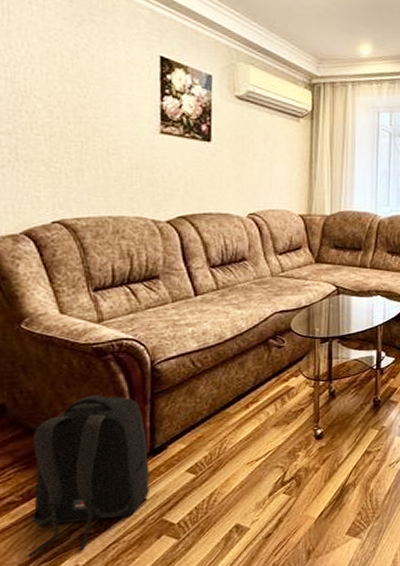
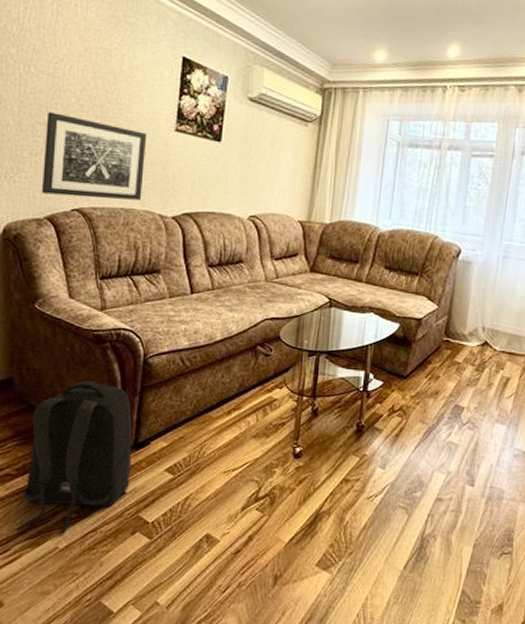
wall art: none [10,120,131,208] -> present [41,112,147,201]

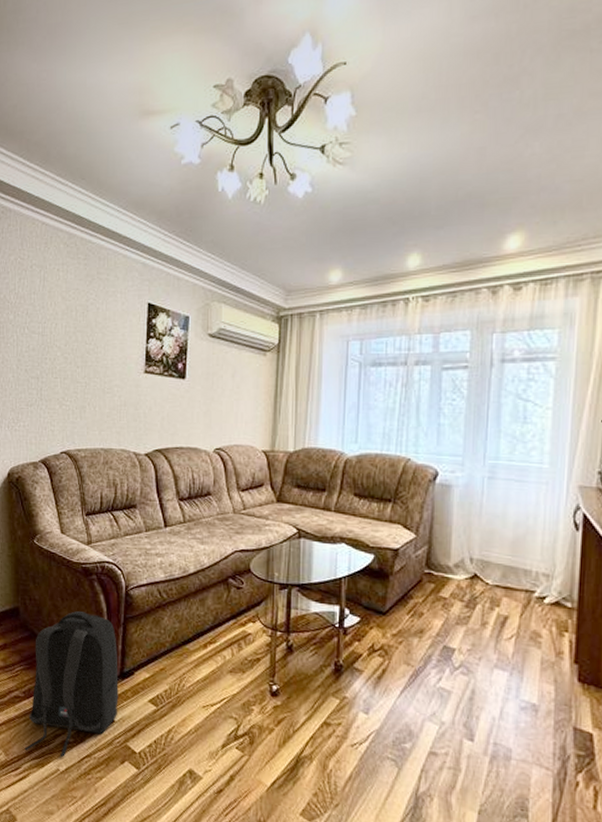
wall art: present [41,112,147,201] -> none [36,367,121,441]

